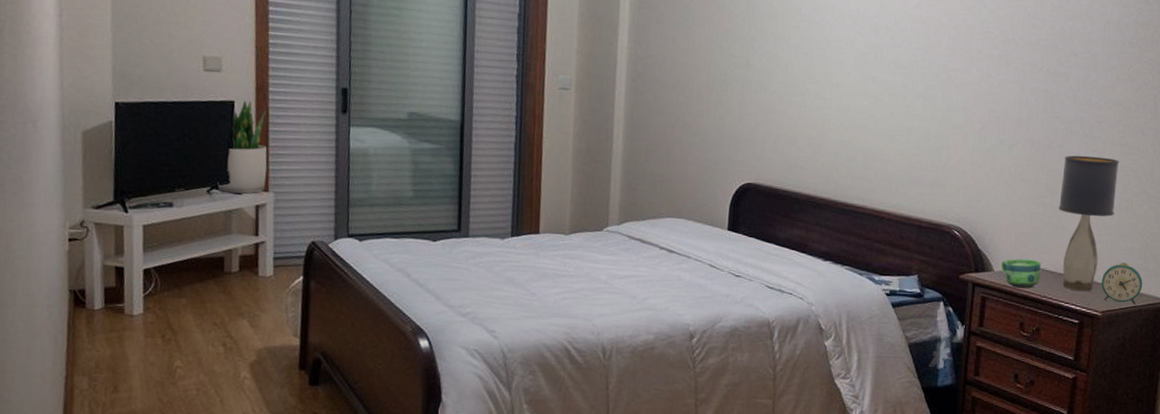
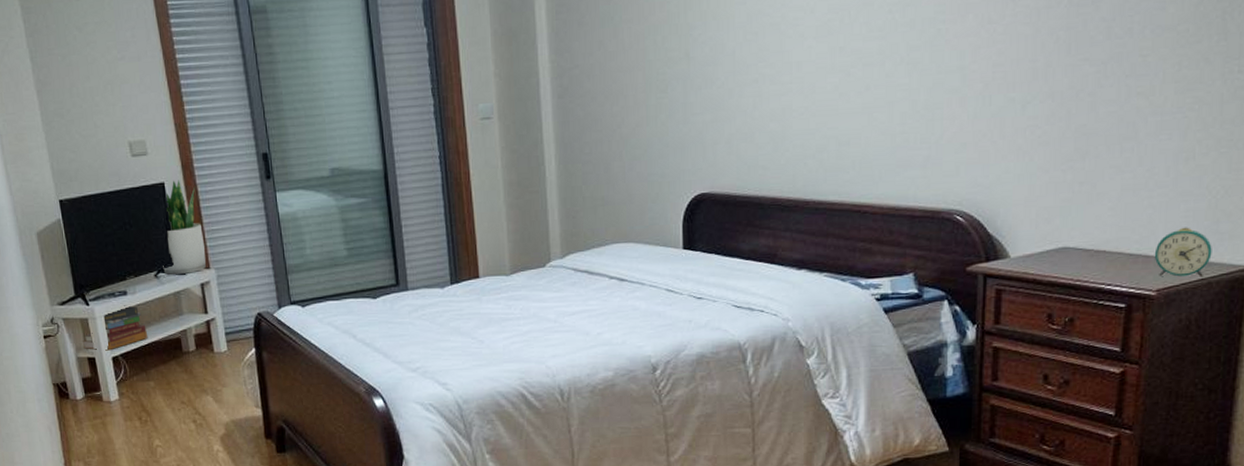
books: none [112,217,189,262] -> present [82,305,148,351]
cup: present [1000,258,1042,289] -> none [1018,238,1073,274]
table lamp: present [1059,155,1120,292] -> none [1092,99,1175,269]

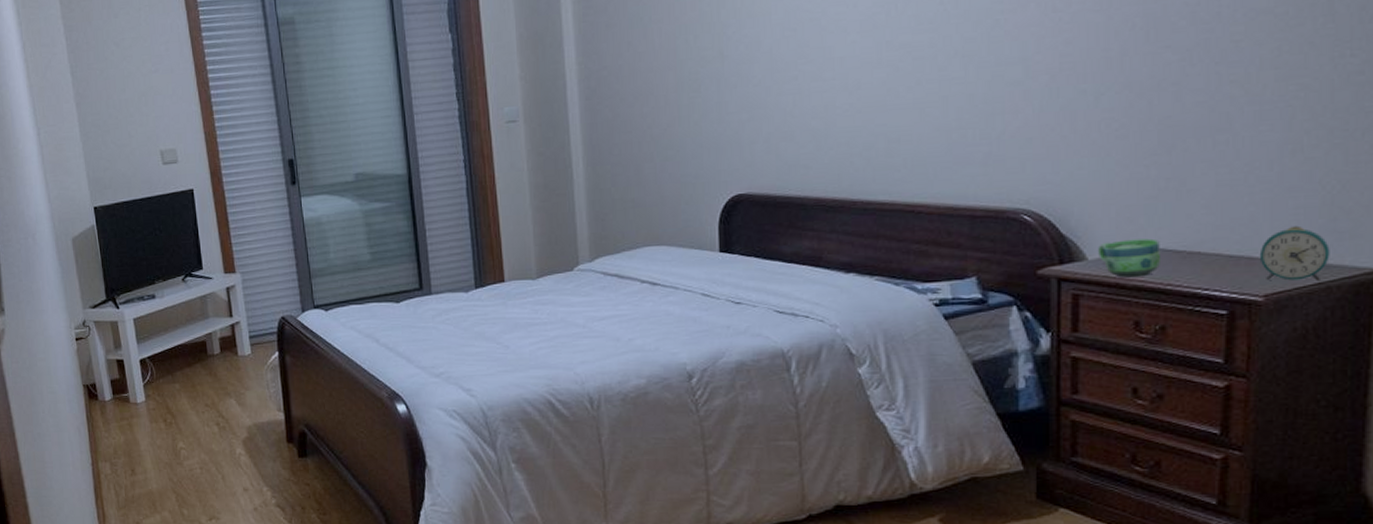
books: present [82,305,148,351] -> none [111,309,175,353]
planter: present [163,180,207,275] -> none [190,186,233,280]
cup: none [1018,238,1073,274] -> present [1097,238,1162,278]

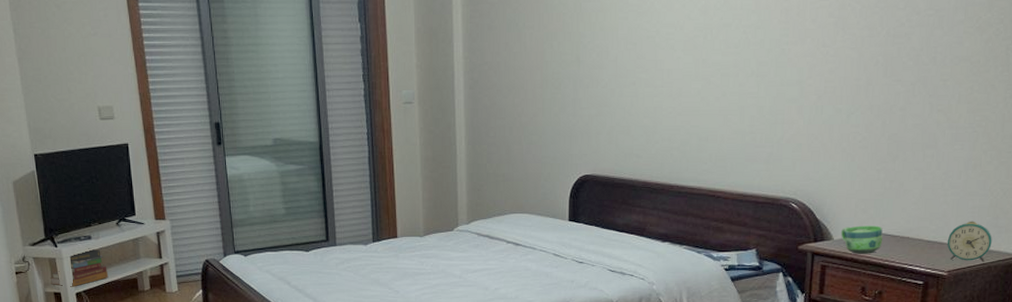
books: none [111,309,175,353] -> present [50,248,109,287]

